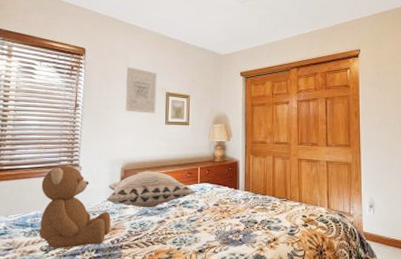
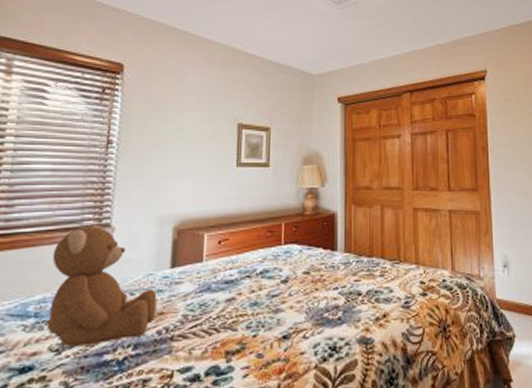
decorative pillow: present [106,171,196,208] -> none [151,230,278,282]
wall art: present [125,66,157,114] -> none [180,89,226,152]

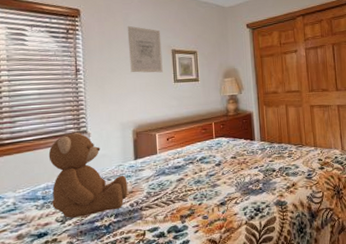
wall art: none [180,89,226,152] -> present [127,25,163,73]

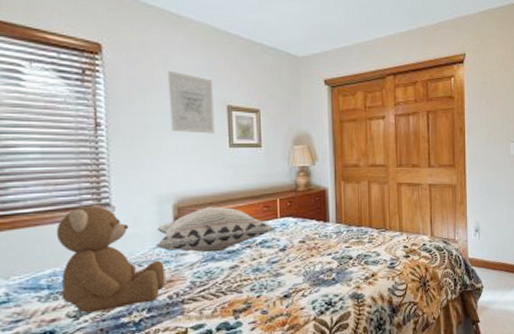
decorative pillow: none [120,130,212,168] -> present [156,206,276,253]

